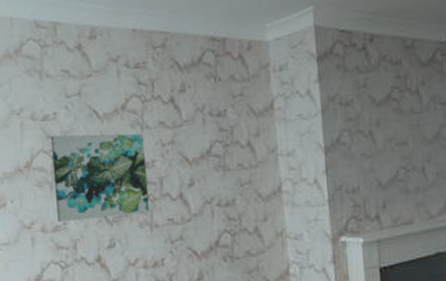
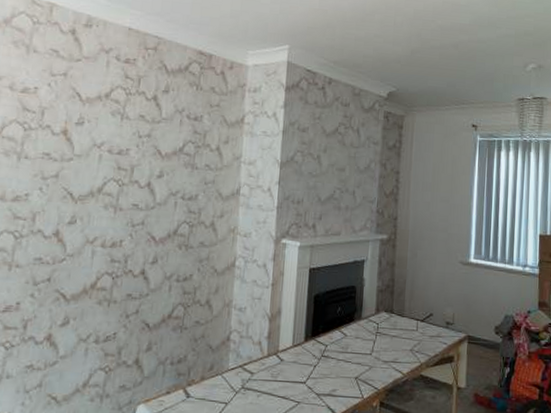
wall art: present [50,133,149,223] -> none [19,108,122,196]

